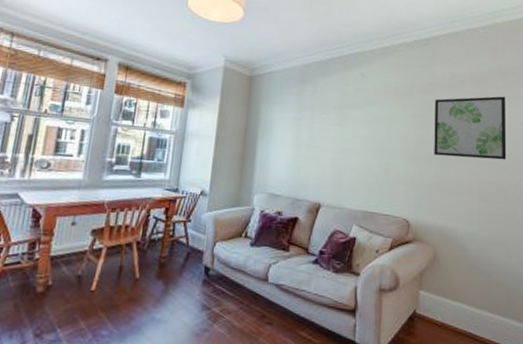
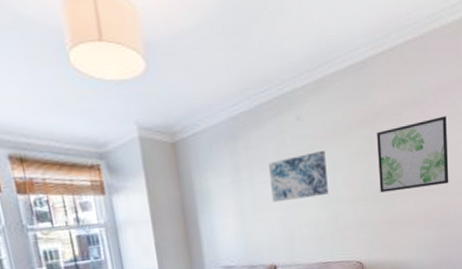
wall art: none [328,106,384,147] -> present [269,151,328,203]

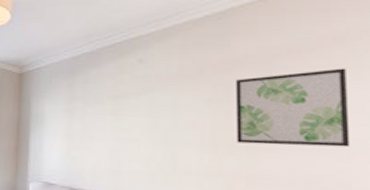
wall art: present [269,151,328,203] -> none [103,92,168,135]

